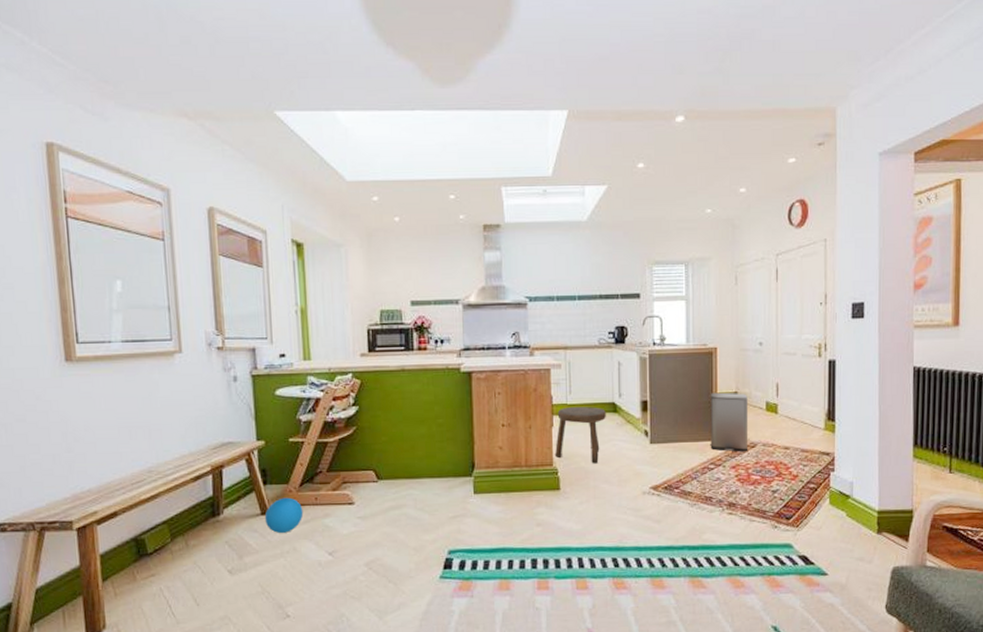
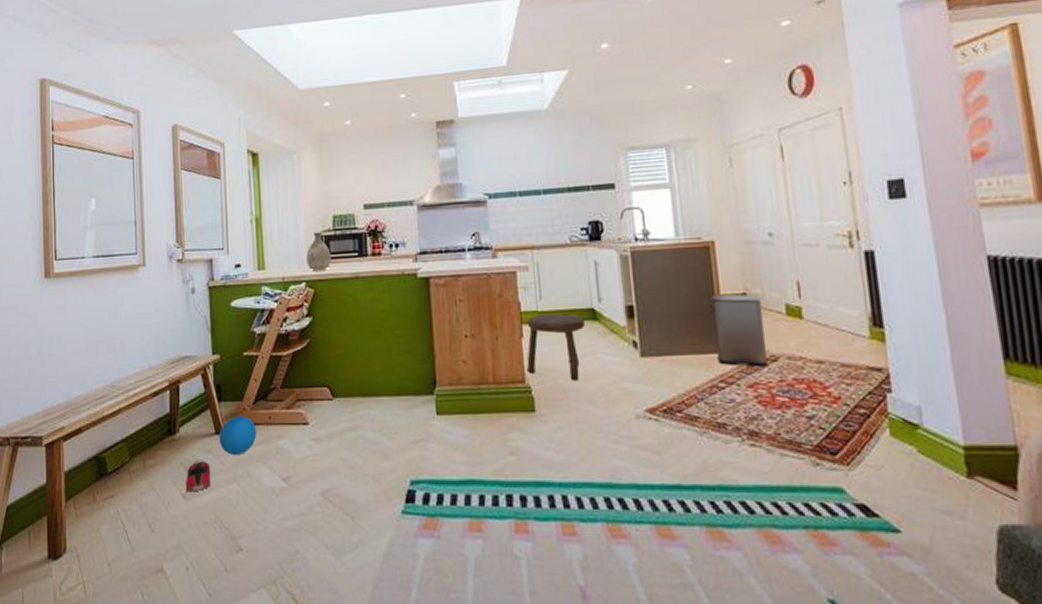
toy car: none [231,538,258,568] -> present [185,459,211,492]
vase: none [353,325,378,363] -> present [306,231,331,271]

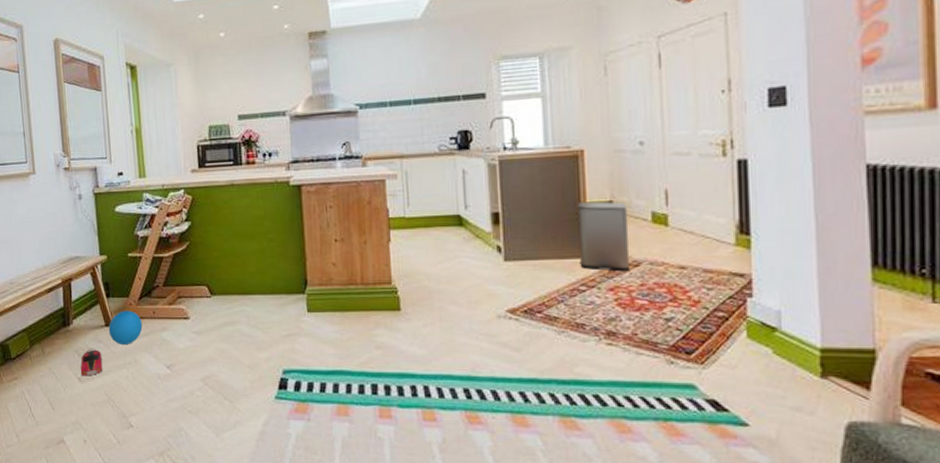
vase: present [306,231,331,271] -> none [184,141,208,179]
stool: present [527,314,585,381] -> none [394,220,450,283]

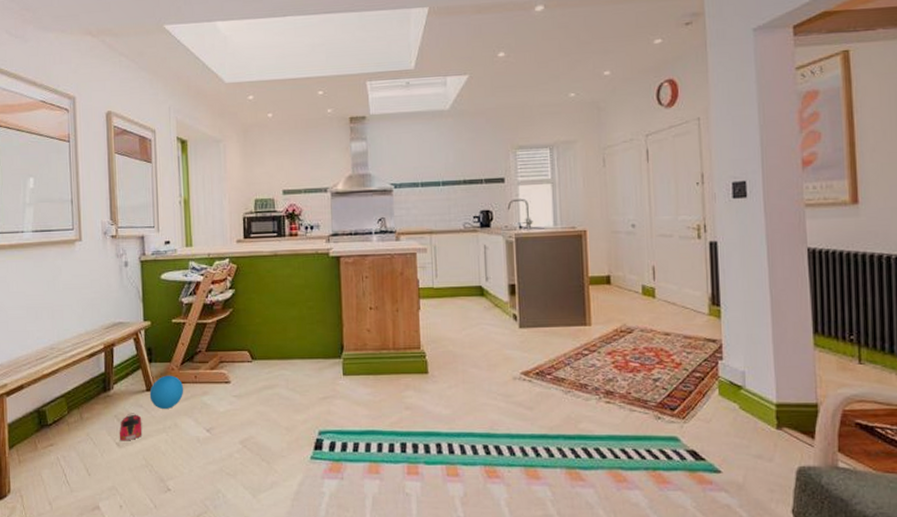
pedal bin: present [577,201,630,272] -> none [581,275,625,338]

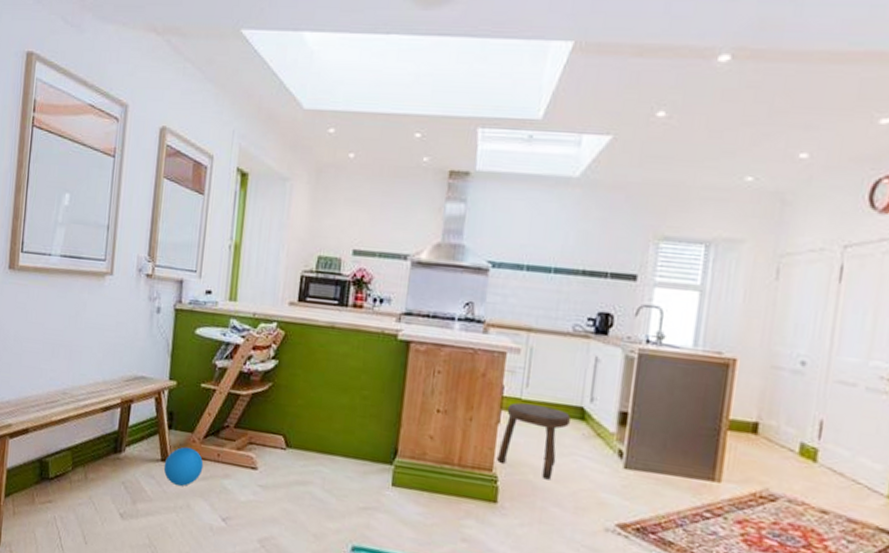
toy car: present [119,413,143,441] -> none [124,482,152,514]
stool: none [423,290,473,348] -> present [497,402,570,480]

